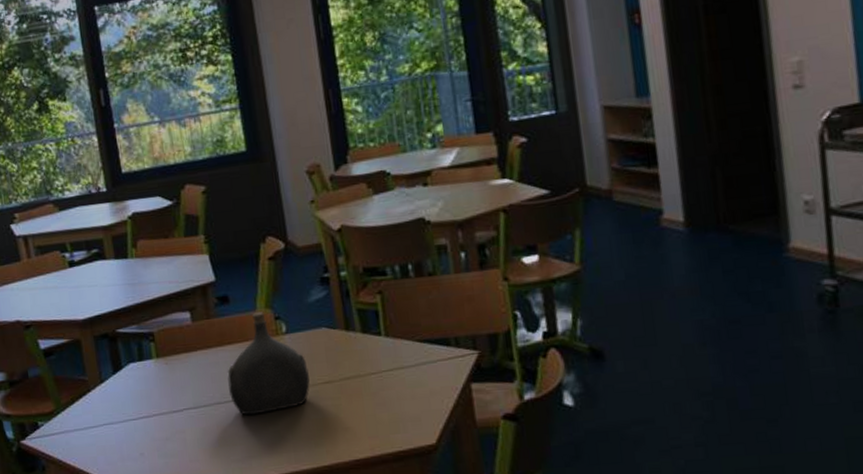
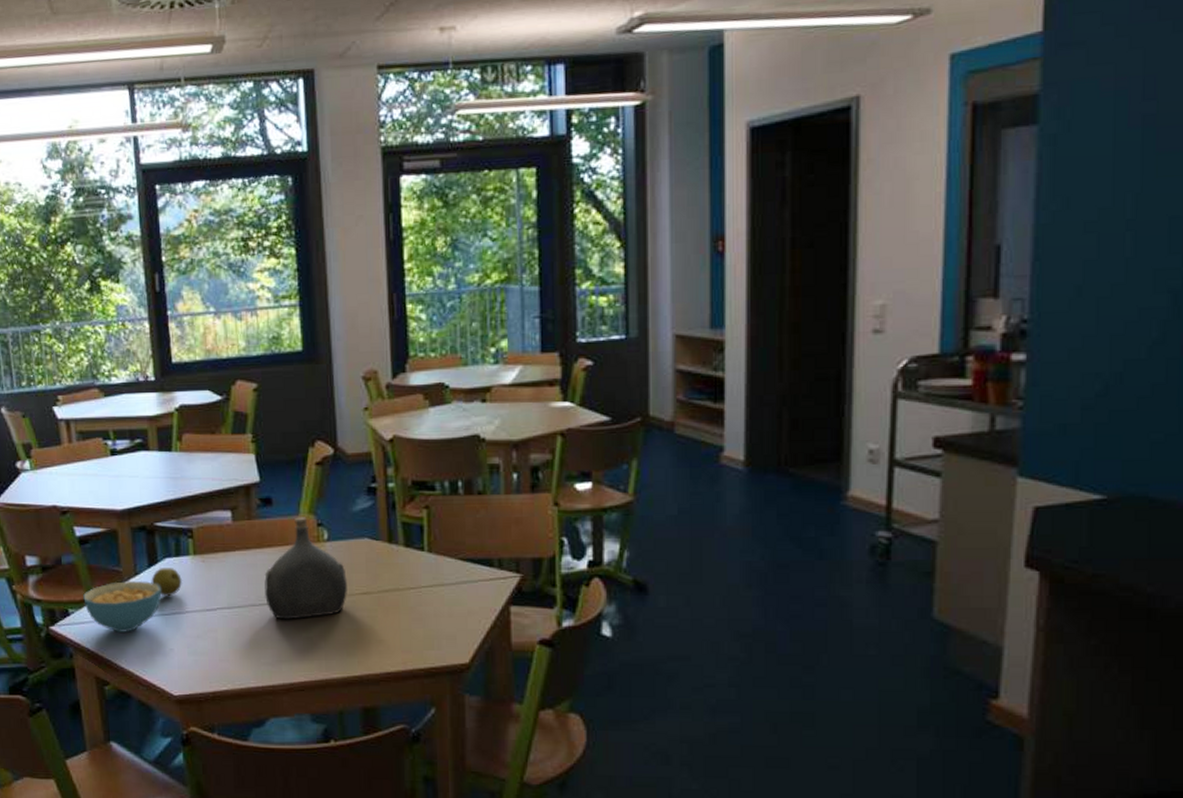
cereal bowl: none [51,387,128,441] -> present [83,580,162,632]
fruit: none [116,372,148,402] -> present [151,568,182,597]

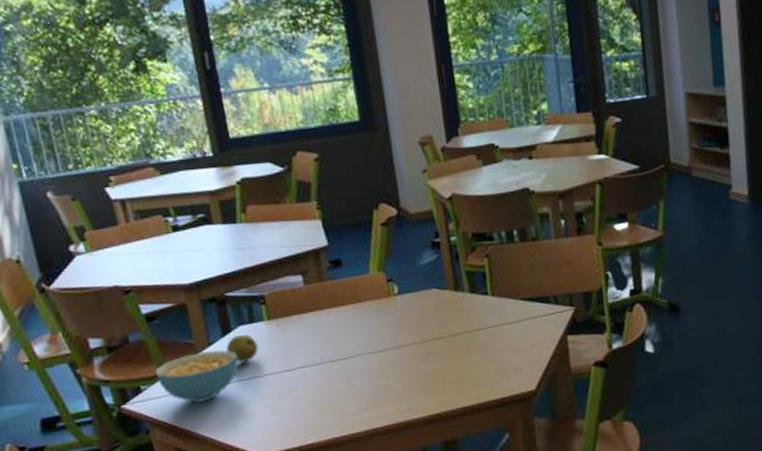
water jug: present [264,517,347,620] -> none [340,274,421,372]

